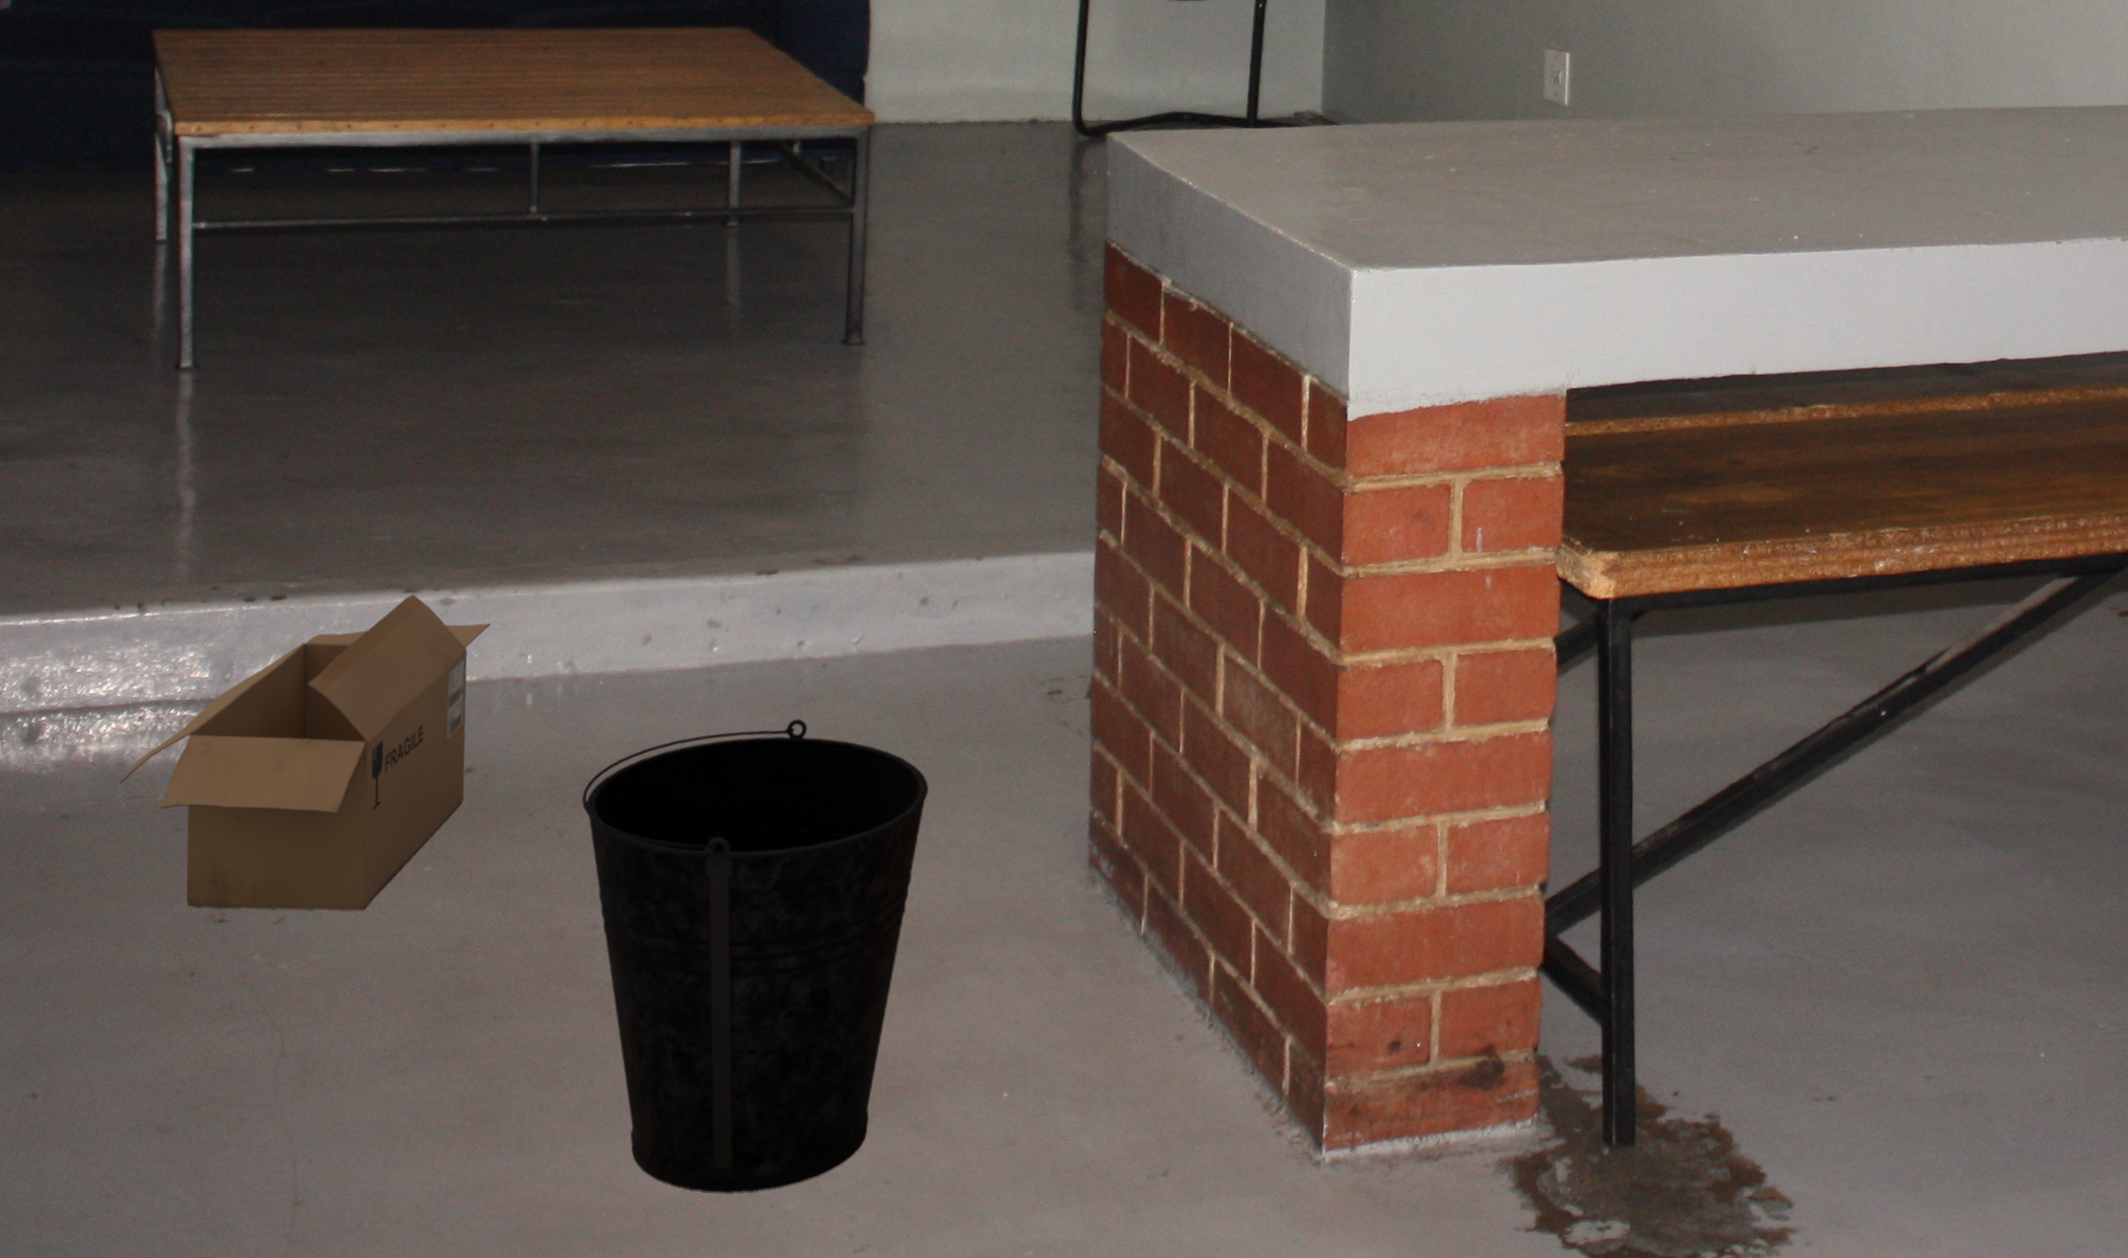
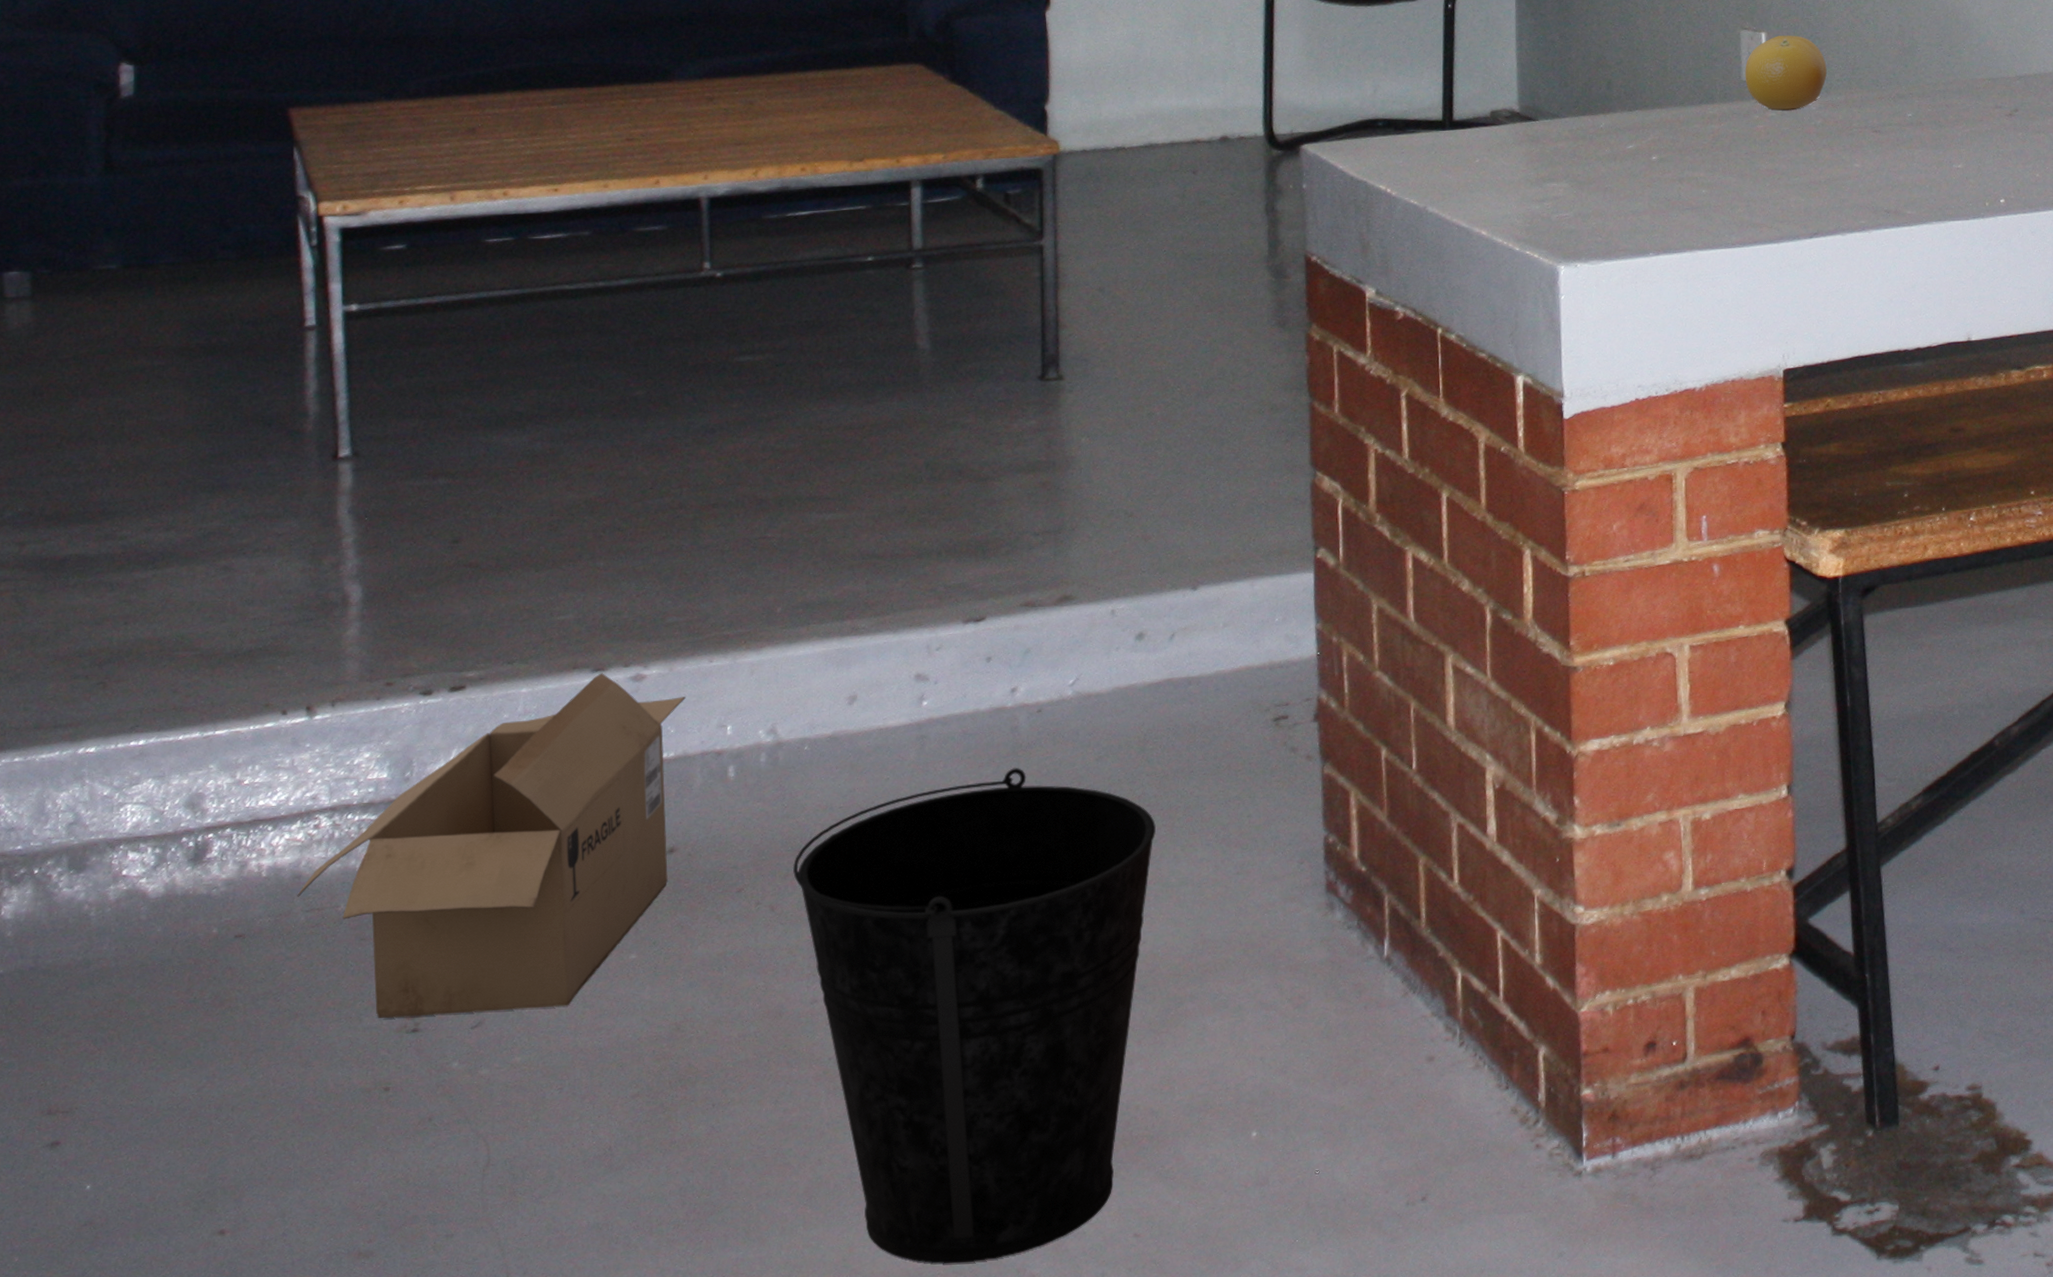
fruit: none [1547,56,1629,132] -> present [1745,35,1827,111]

